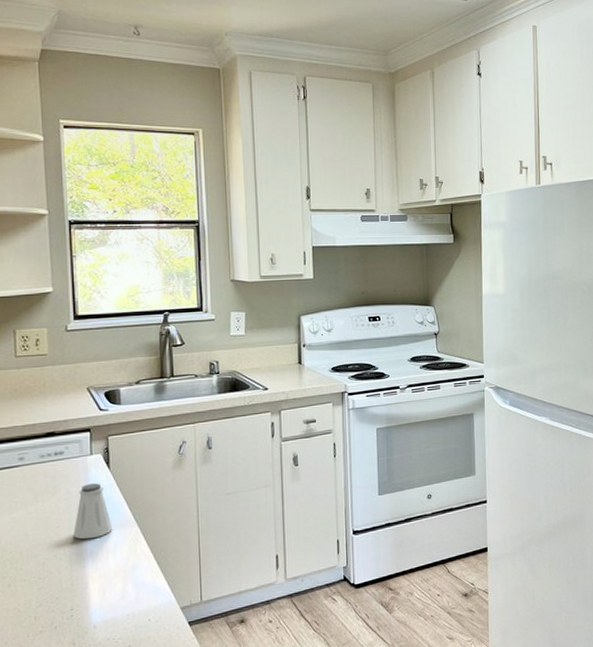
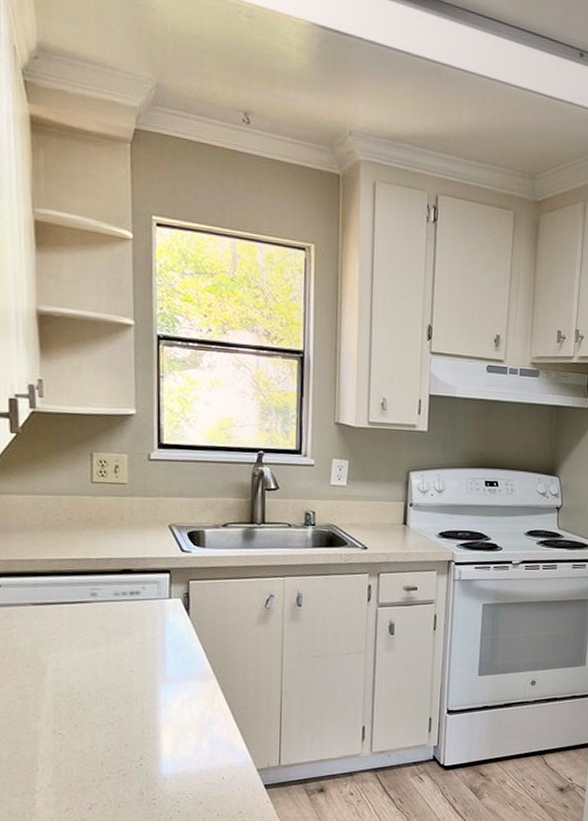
saltshaker: present [73,483,113,540] -> none [147,629,189,688]

